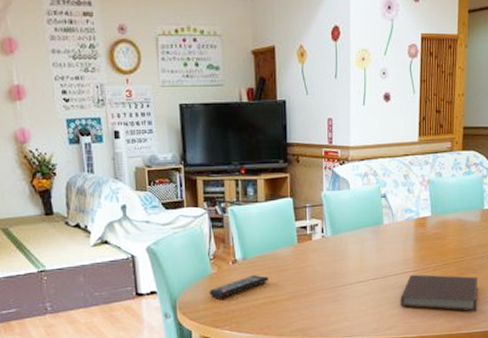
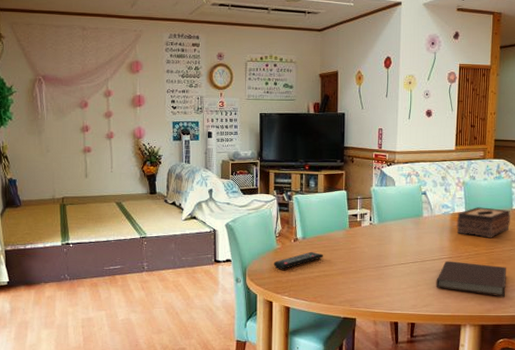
tissue box: none [422,209,481,245] -> present [457,207,510,238]

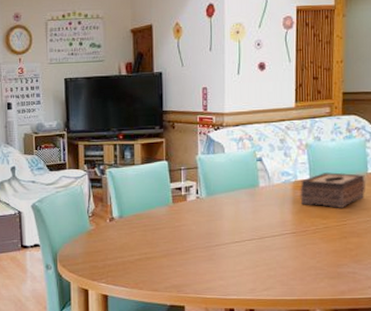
remote control: present [273,251,323,270] -> none [87,231,144,254]
notebook: present [436,261,506,297] -> none [277,236,363,277]

